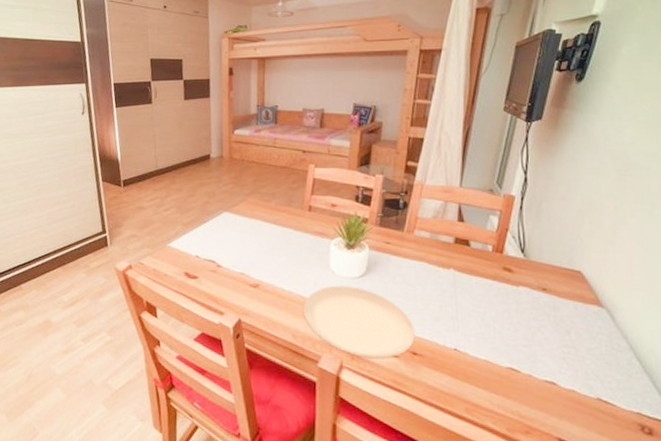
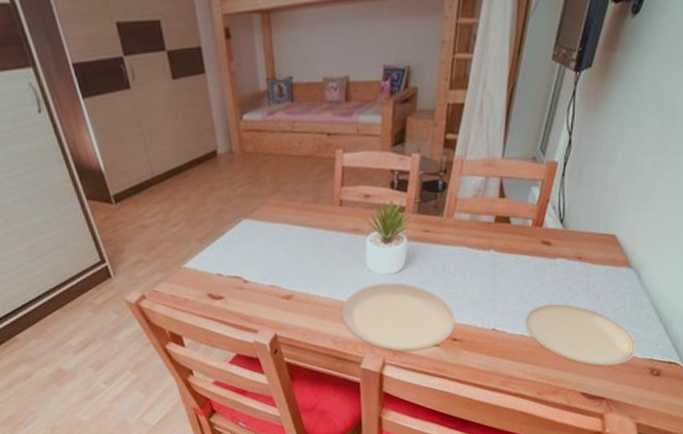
plate: none [489,332,620,413] -> present [525,303,637,366]

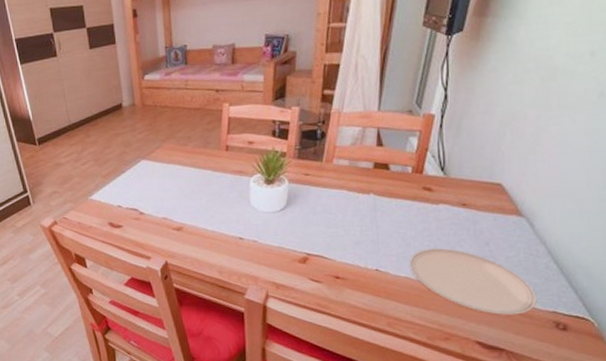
plate: present [341,282,455,352] -> none [227,220,337,286]

